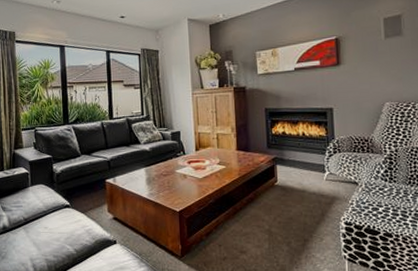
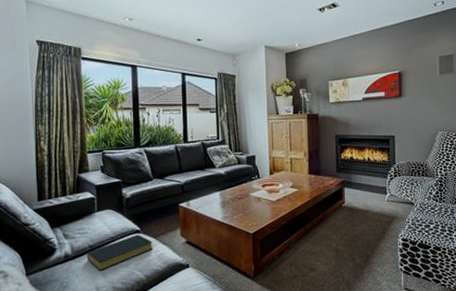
hardback book: none [22,209,81,243] -> present [87,234,152,271]

